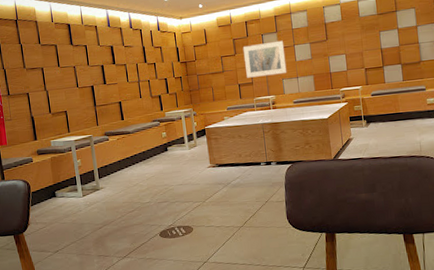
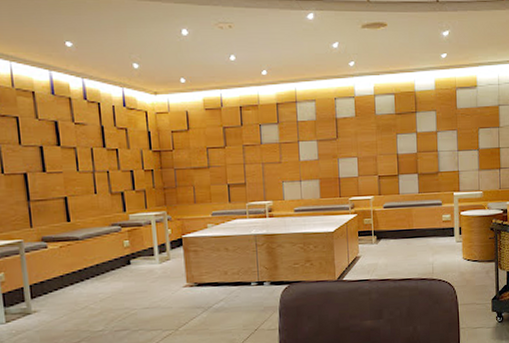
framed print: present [242,40,287,78] -> none [235,134,289,177]

